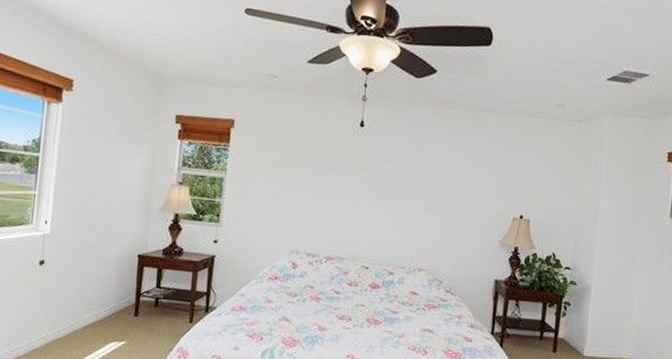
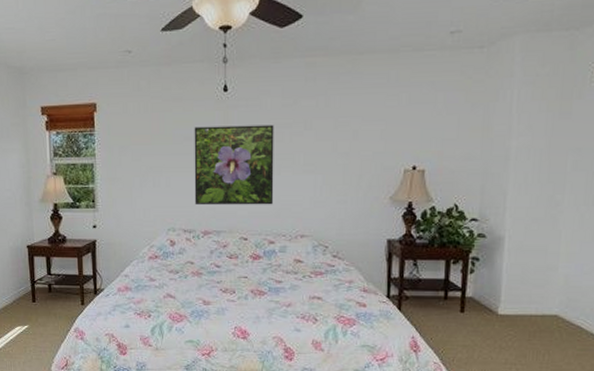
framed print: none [321,155,404,238] -> present [194,124,274,205]

